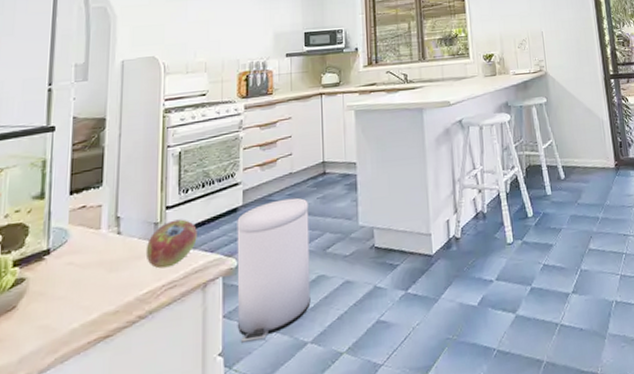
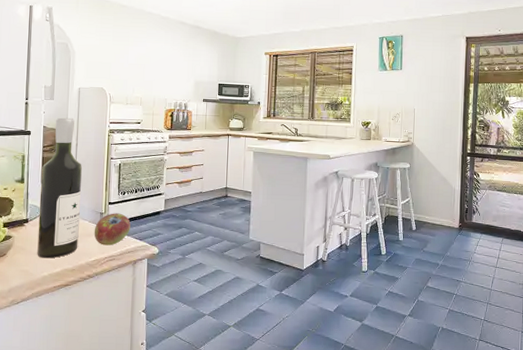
bottle: none [63,100,129,303] -> present [37,117,83,259]
pedal bin: present [237,197,311,344] -> none [156,210,213,308]

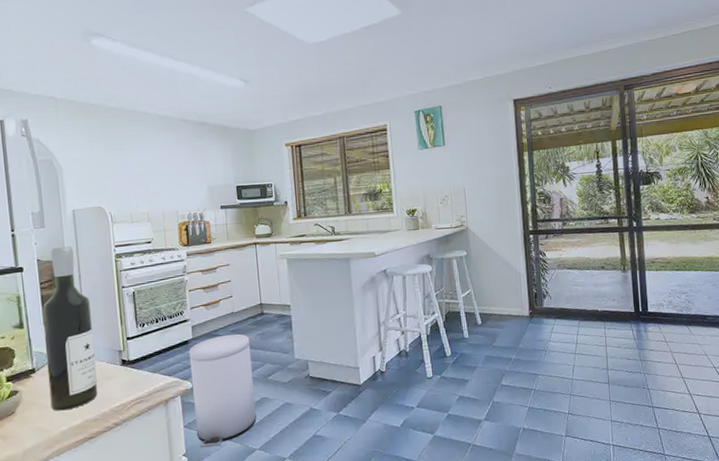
fruit: present [94,213,131,246] -> none [114,348,156,388]
pedal bin: none [156,210,213,308] -> present [189,333,257,448]

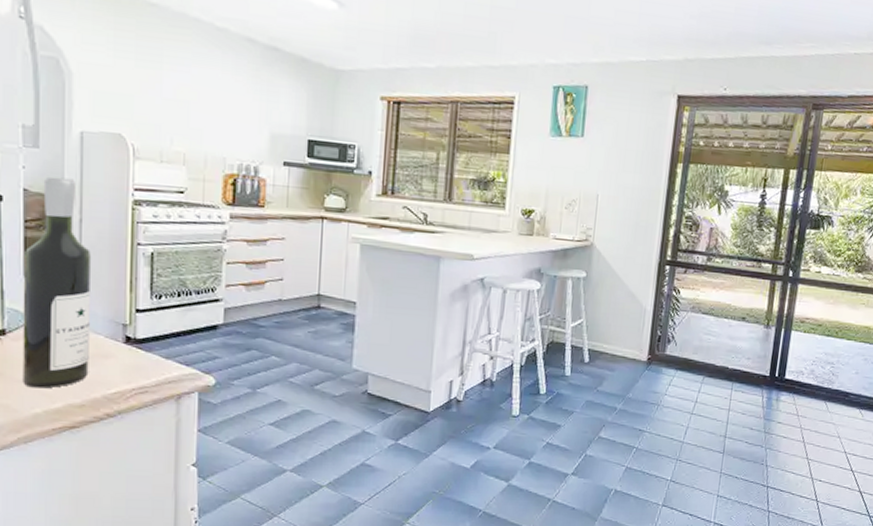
pedal bin: present [189,333,257,448] -> none [212,325,298,460]

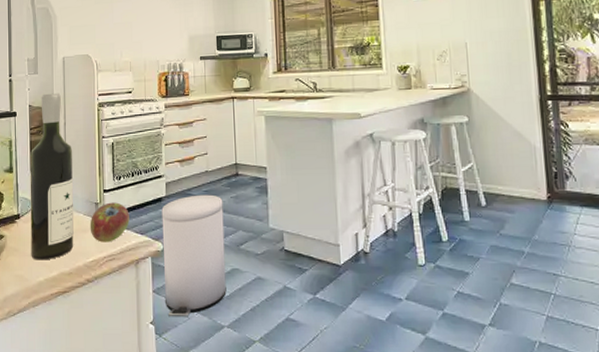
fruit: none [113,325,171,373] -> present [90,202,129,242]
pedal bin: none [212,325,298,460] -> present [161,194,227,318]

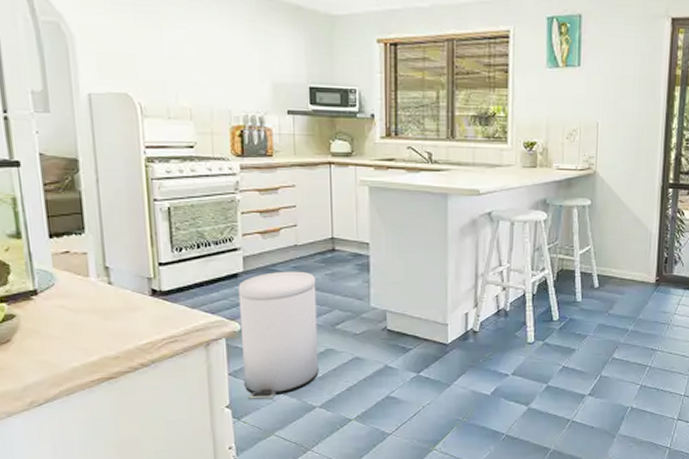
bottle: present [29,93,74,260] -> none [46,140,120,343]
fruit: present [90,202,129,242] -> none [141,277,196,323]

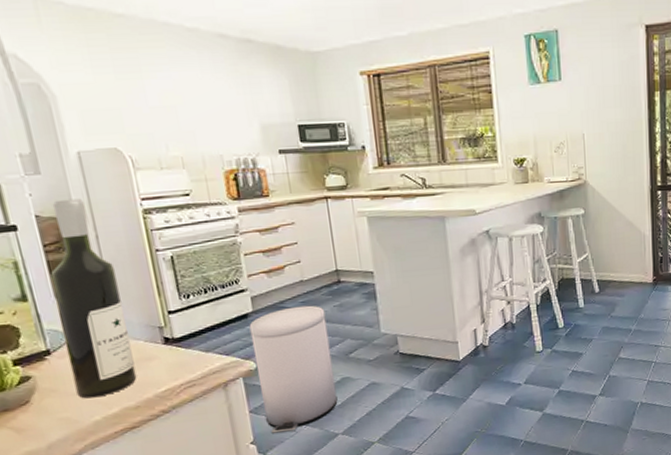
bottle: none [46,140,120,343] -> present [50,198,137,399]

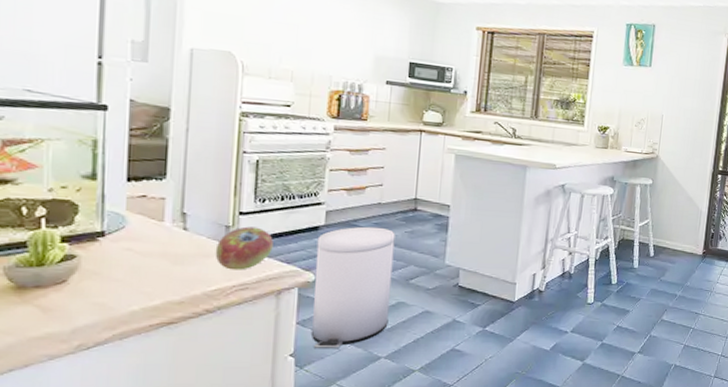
bottle: present [50,198,137,399] -> none [120,88,197,287]
fruit: none [154,323,209,370] -> present [215,226,273,270]

